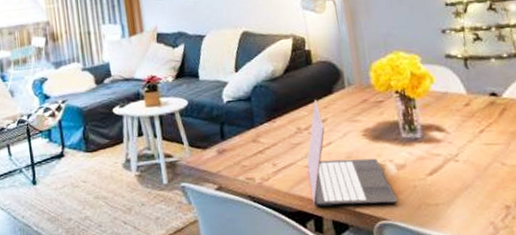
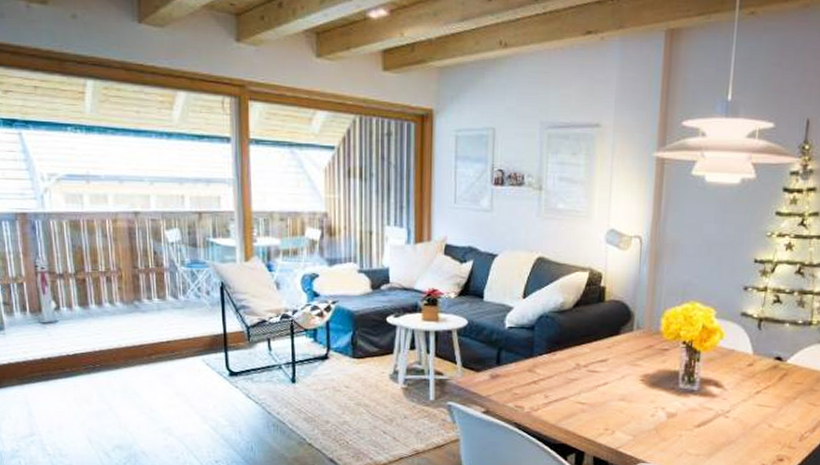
laptop: present [307,100,398,207] -> none [578,339,661,448]

